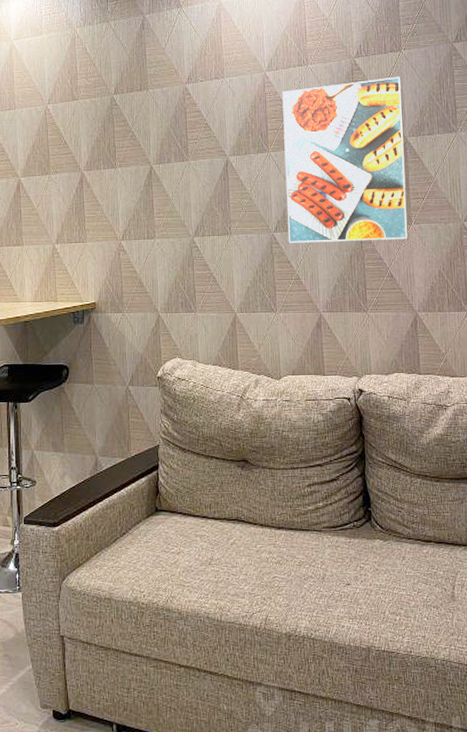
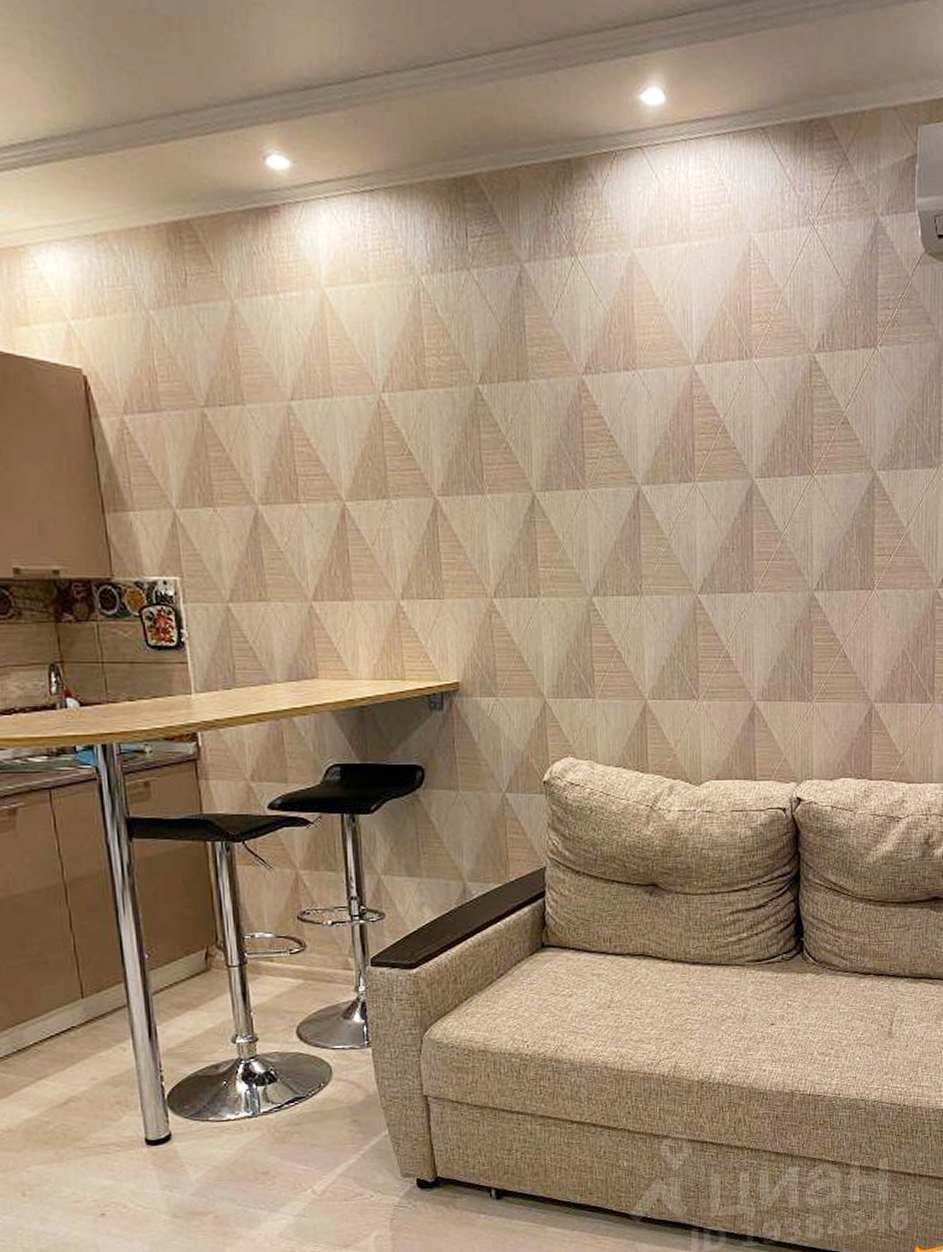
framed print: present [282,76,410,244] -> none [716,384,875,610]

